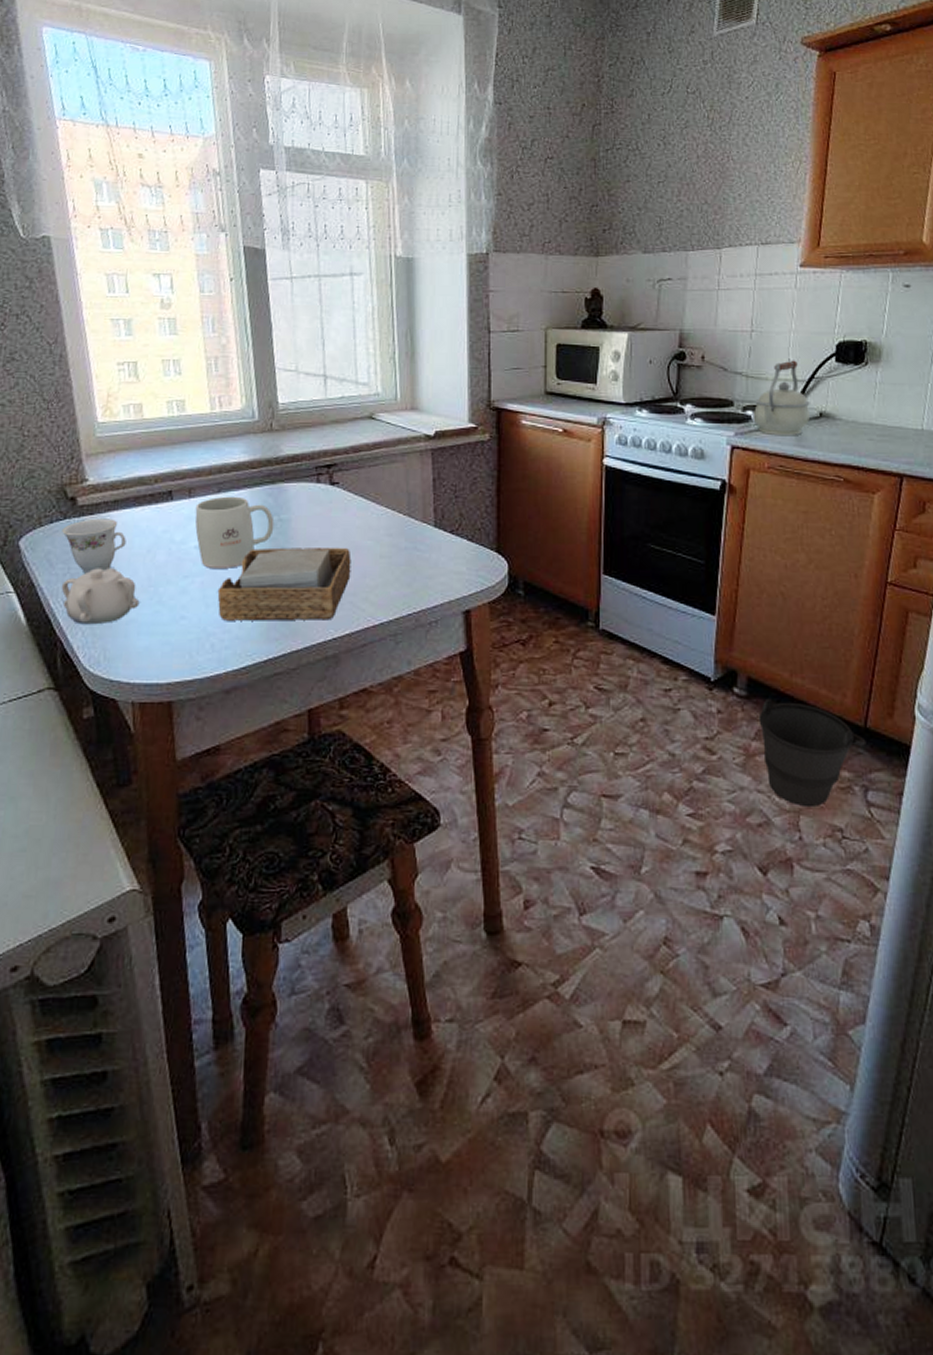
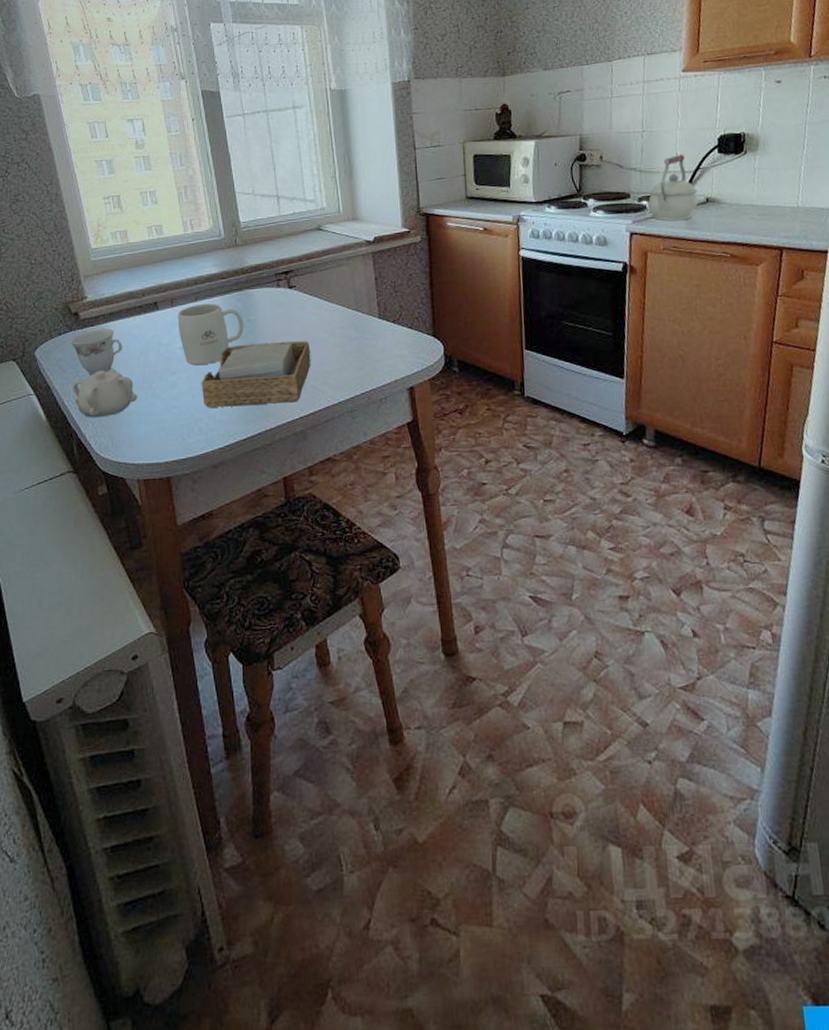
bucket: present [758,698,866,806] -> none [666,447,761,536]

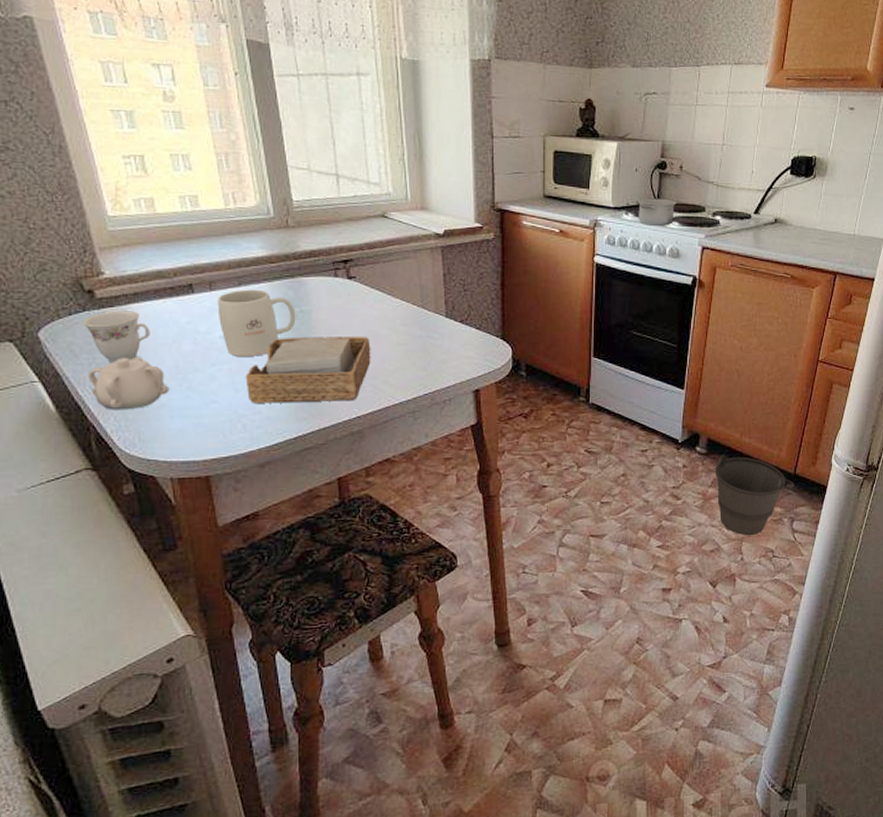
cooking pot: none [559,189,599,217] -> present [637,198,676,227]
kettle: present [647,154,698,221] -> none [721,172,768,239]
bucket: none [666,447,761,536] -> present [715,454,795,535]

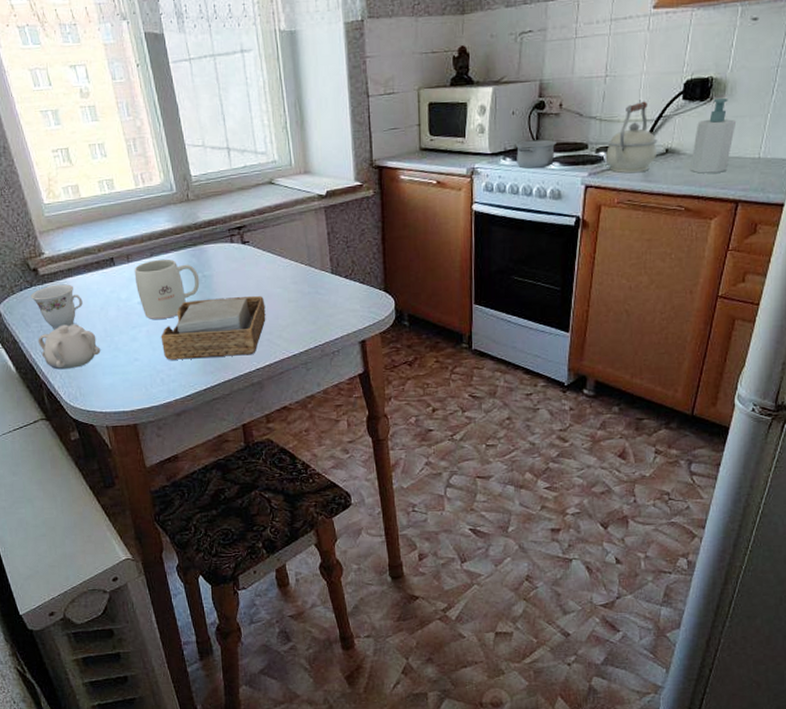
bucket: present [715,454,795,535] -> none [603,396,692,477]
kettle: none [721,172,768,239] -> present [605,101,658,174]
soap bottle: none [795,176,836,246] -> present [689,97,737,174]

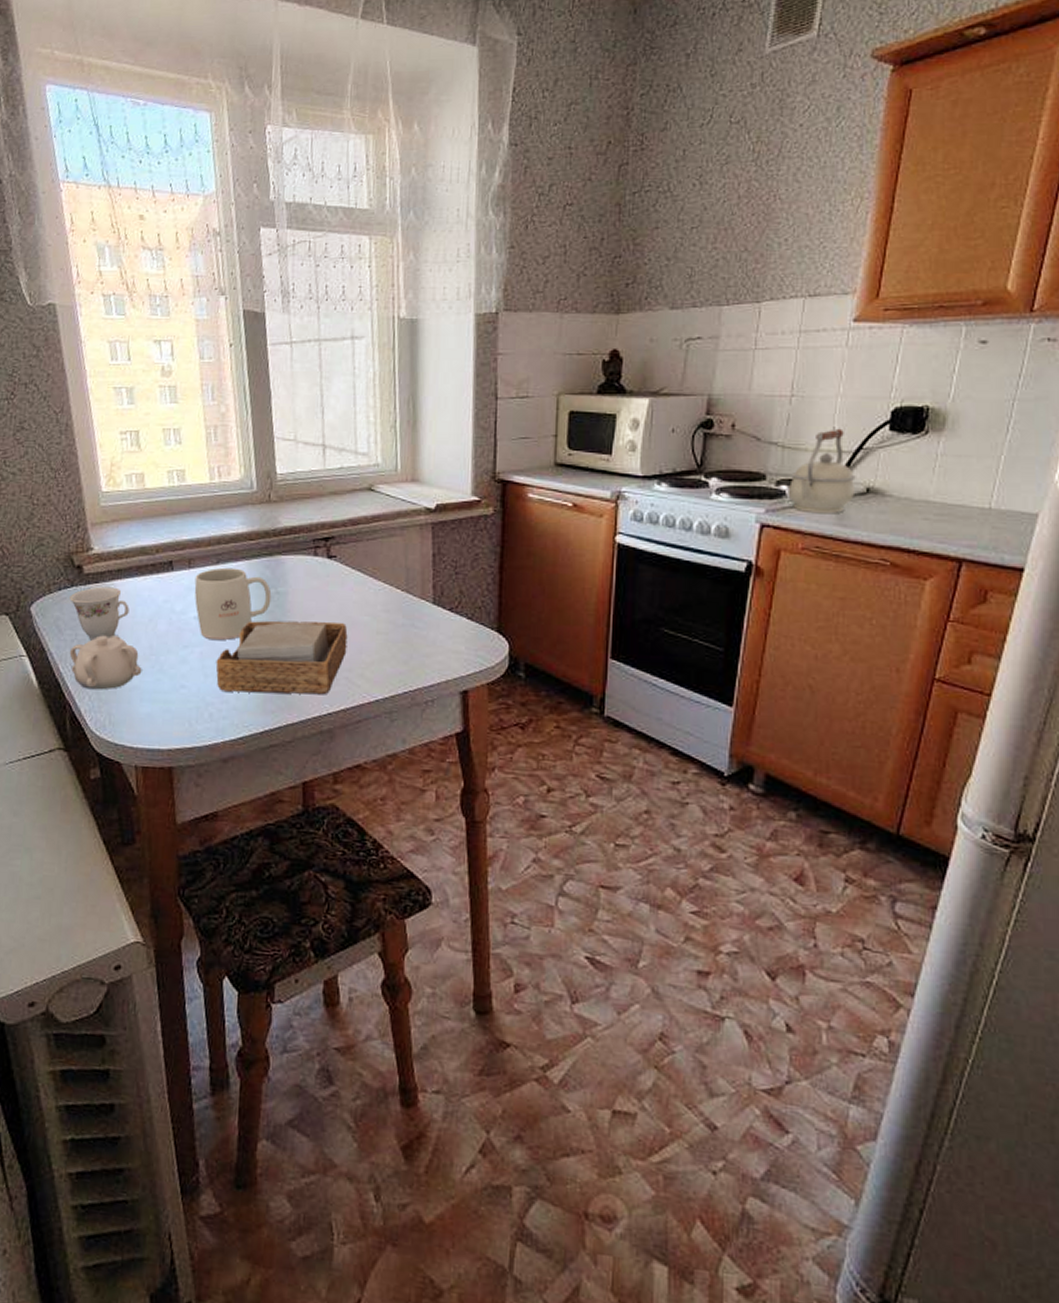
cooking pot: present [515,139,556,170] -> none [673,464,726,500]
soap bottle: present [689,97,737,174] -> none [897,431,960,524]

